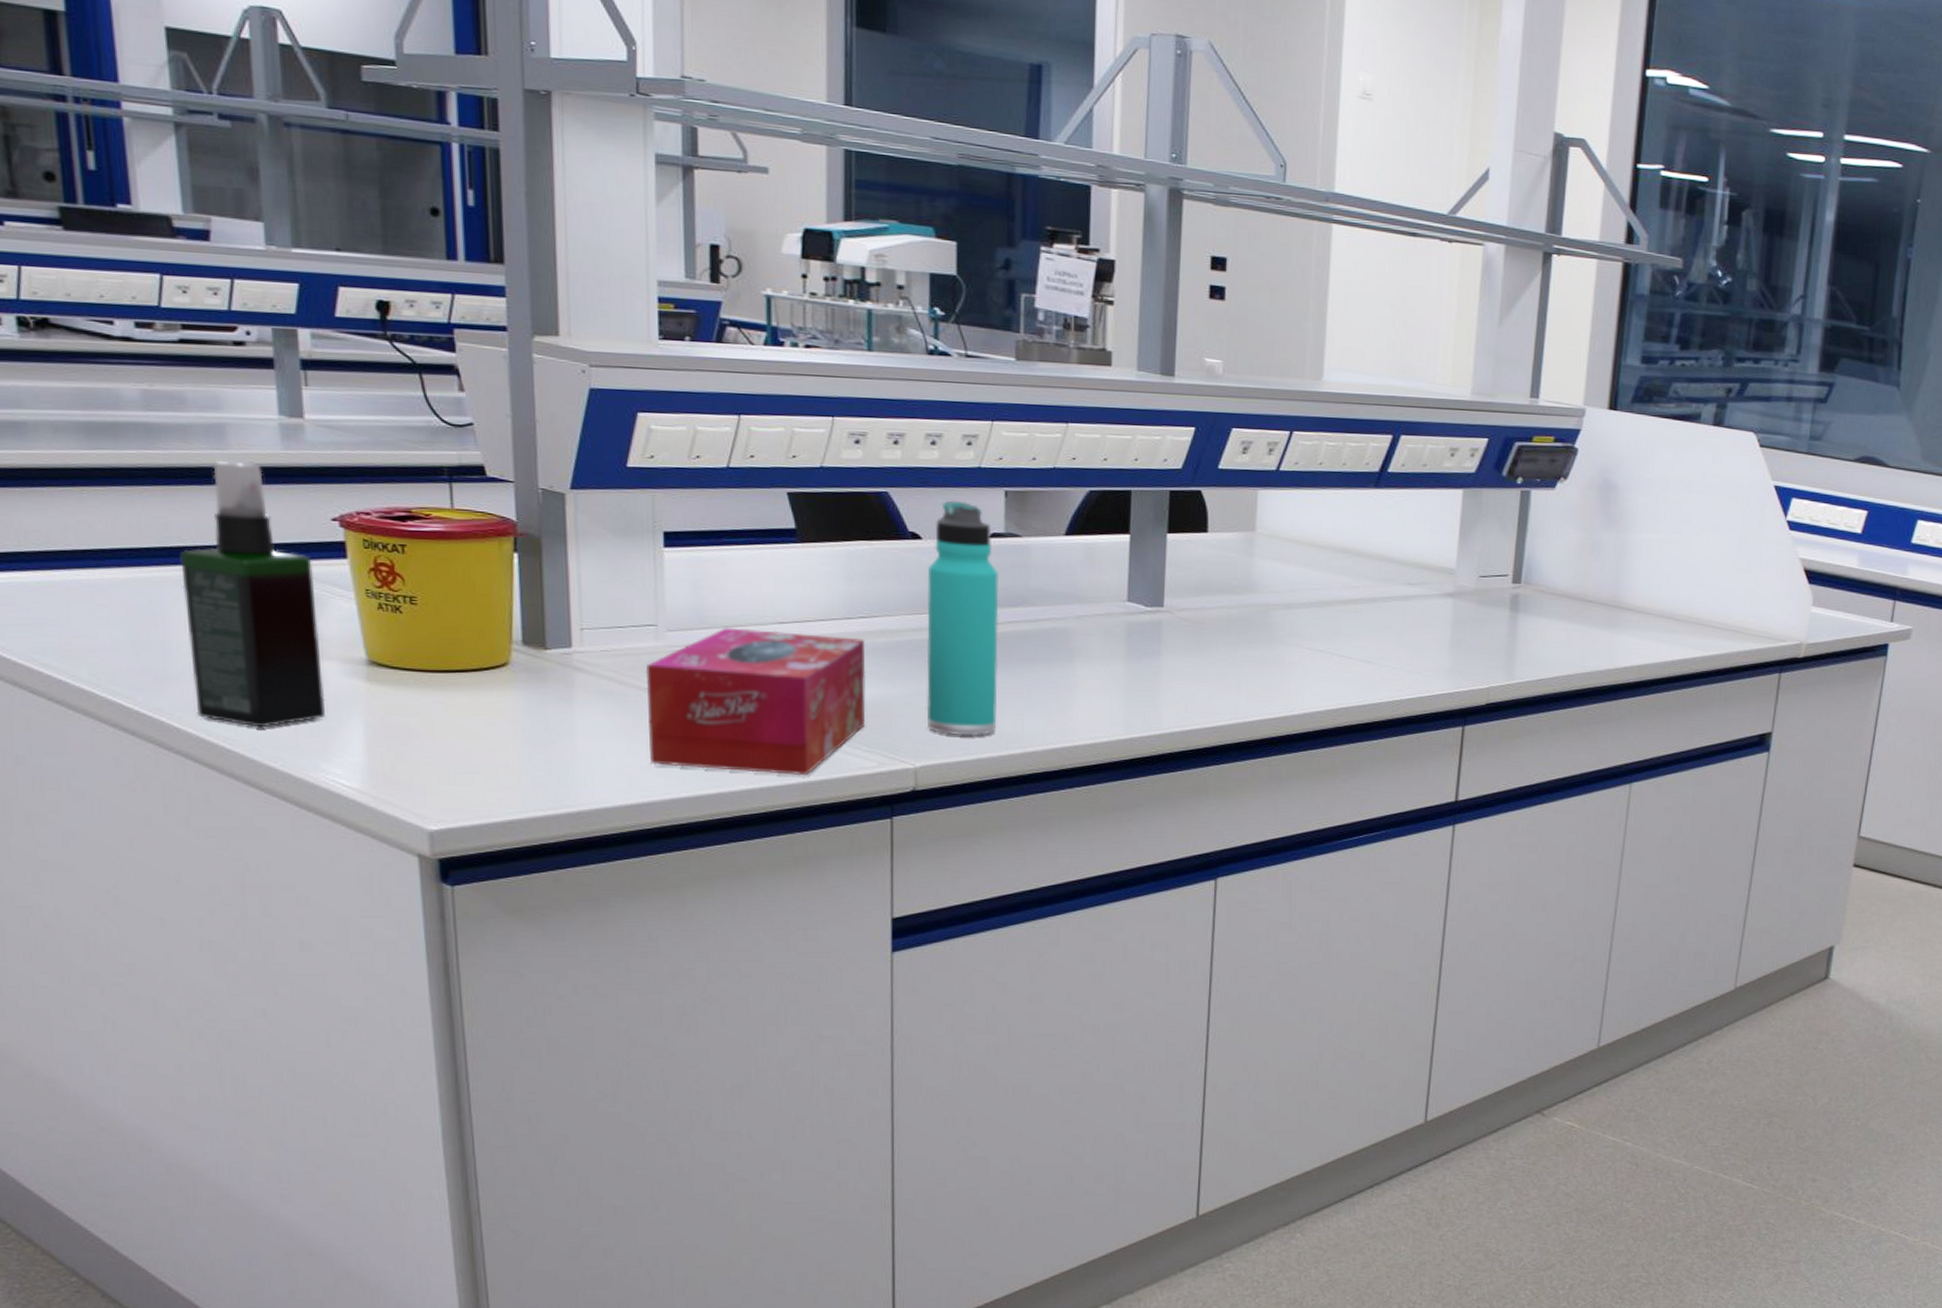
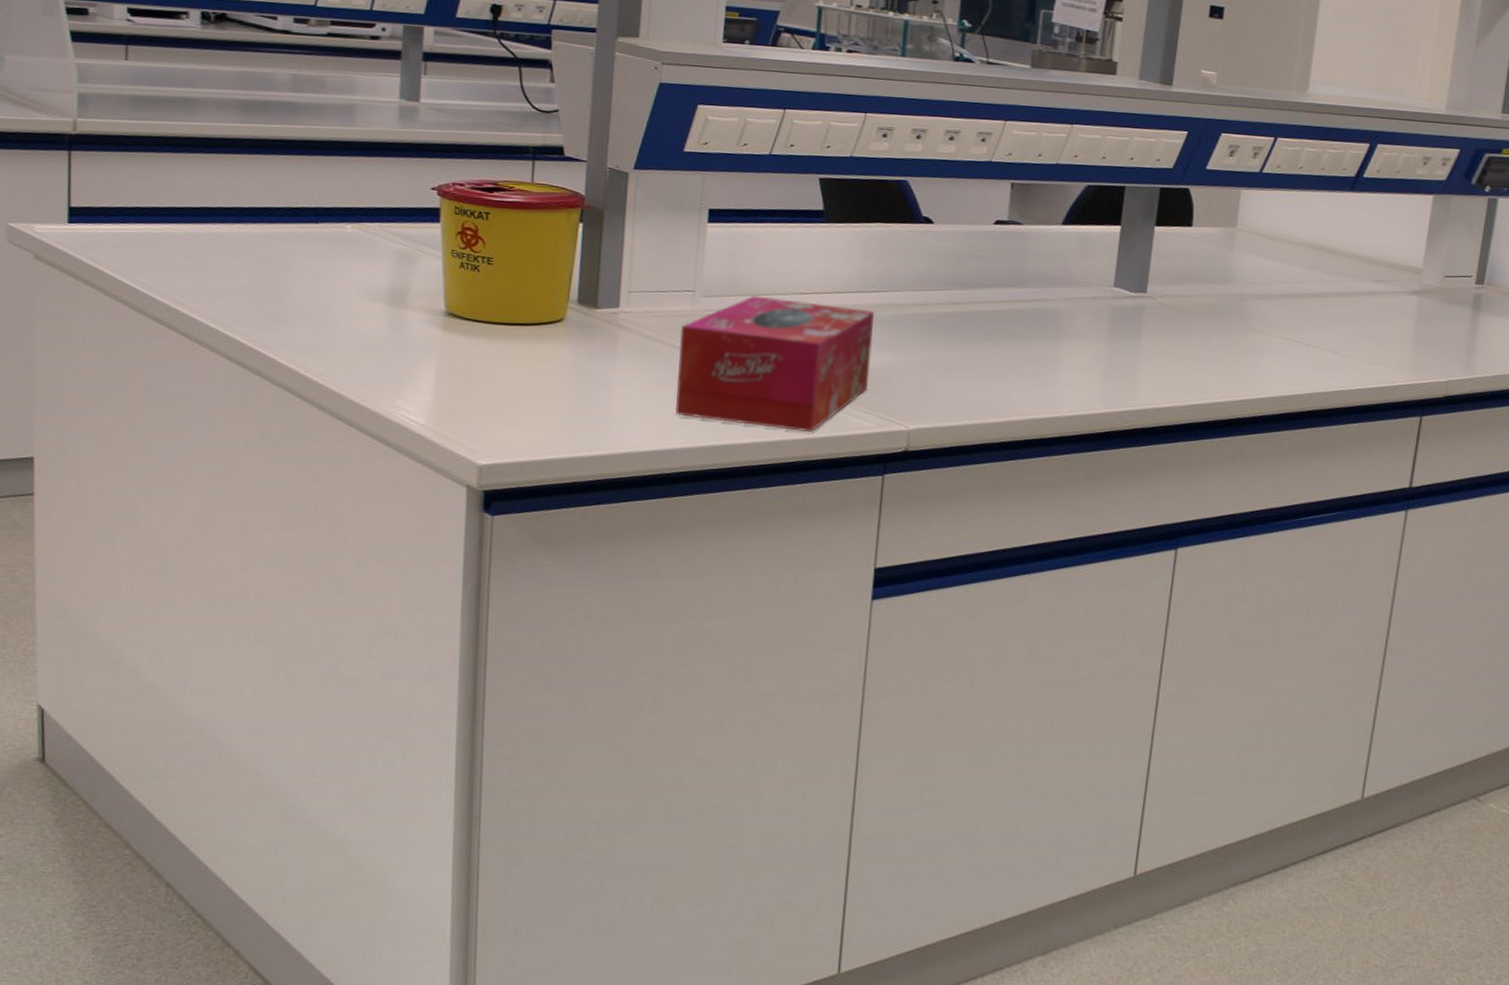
spray bottle: present [180,461,326,728] -> none [298,136,411,367]
thermos bottle: present [926,500,1000,737] -> none [923,190,1000,404]

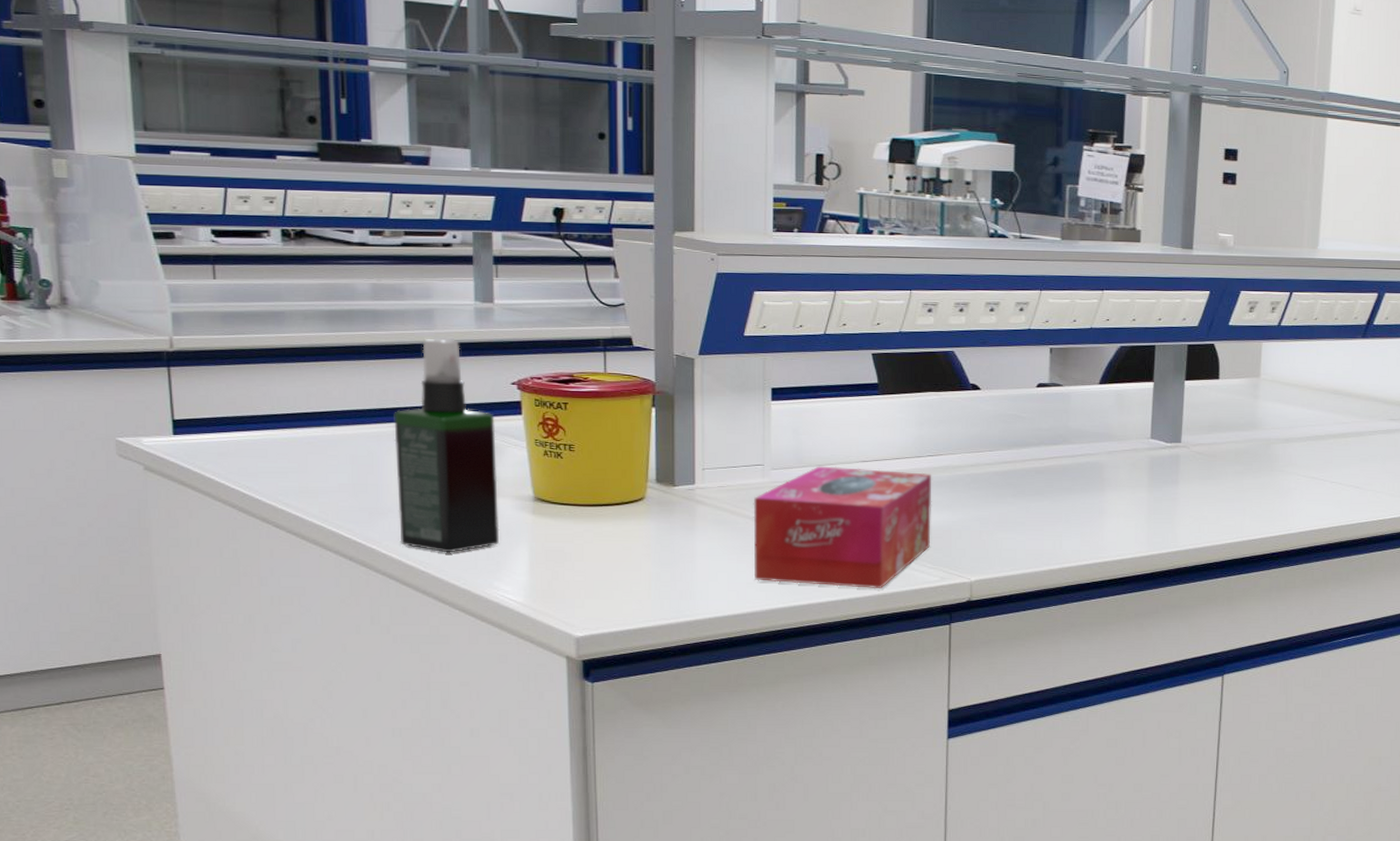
spray bottle: none [298,136,411,367] -> present [394,339,500,553]

